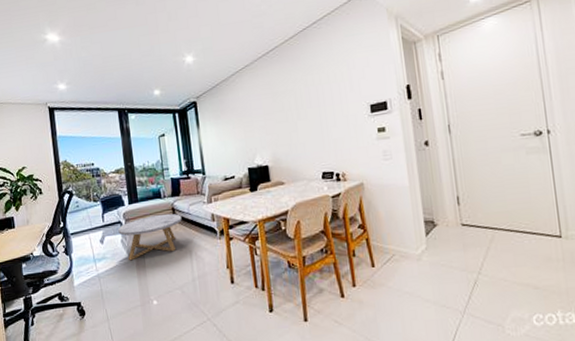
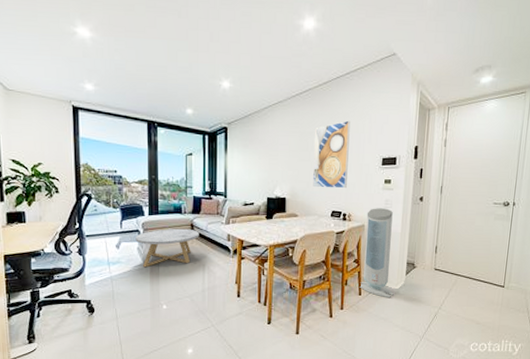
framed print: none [287,71,335,150] -> present [313,120,350,189]
air purifier: none [363,160,416,267] -> present [357,208,394,298]

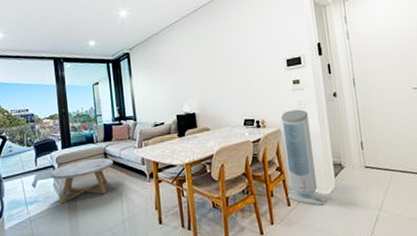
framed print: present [313,120,350,189] -> none [213,28,255,99]

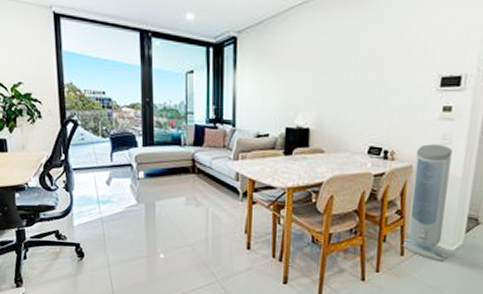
coffee table: present [51,158,114,204] -> none [128,163,202,209]

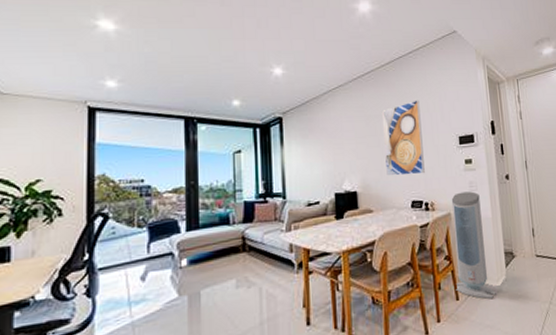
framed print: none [345,25,399,118] -> present [381,100,425,176]

